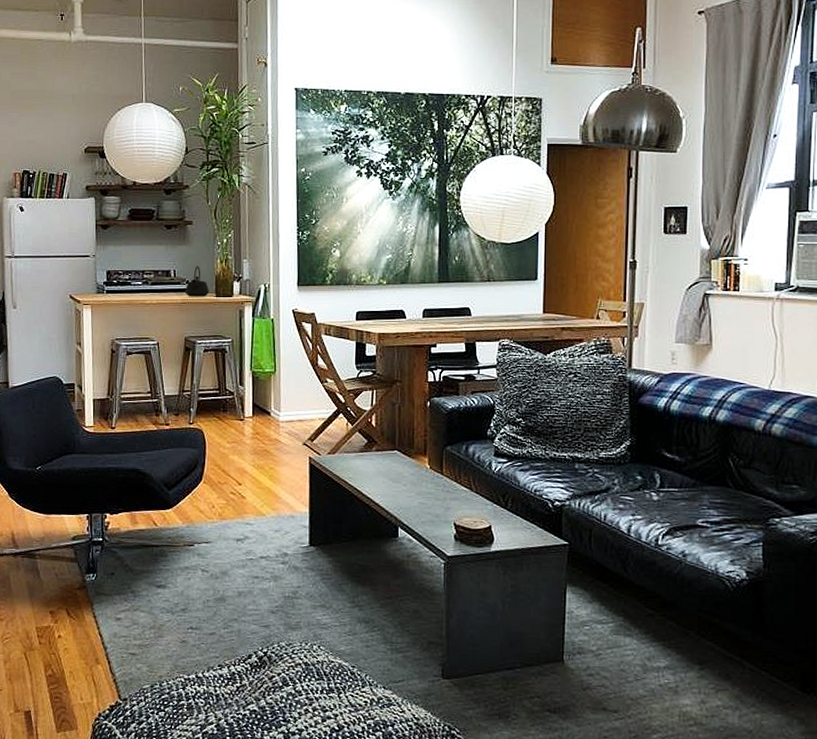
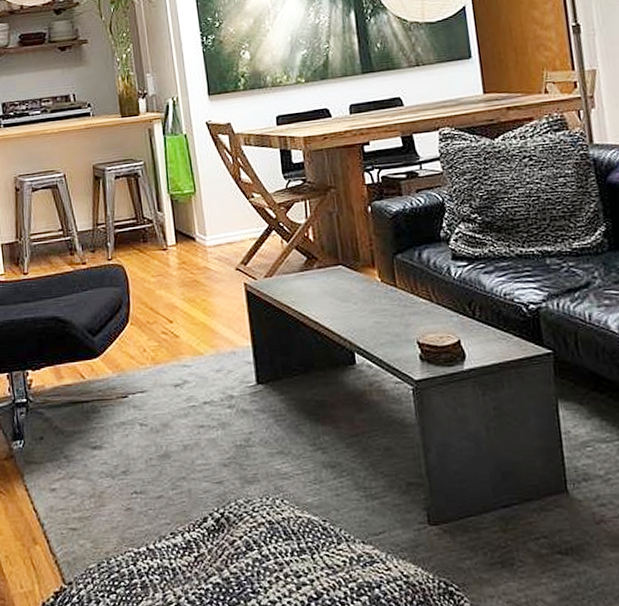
kettle: present [185,266,209,297] -> none [87,87,114,121]

